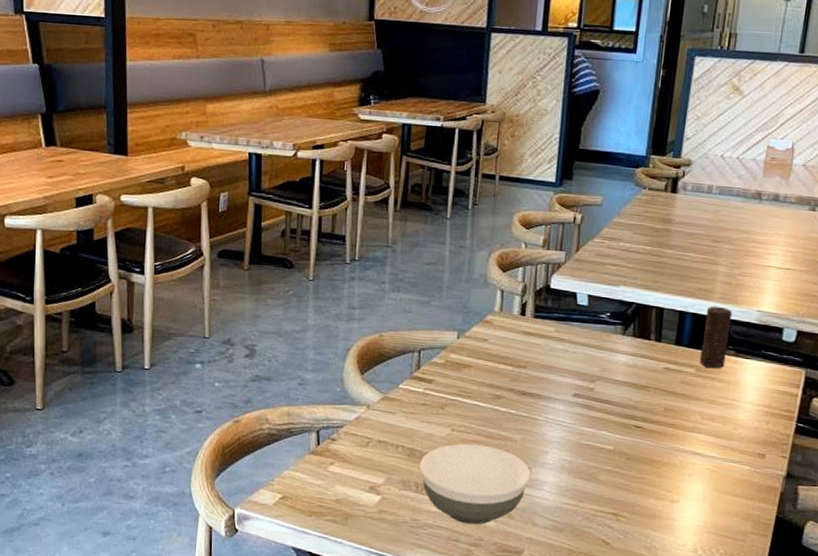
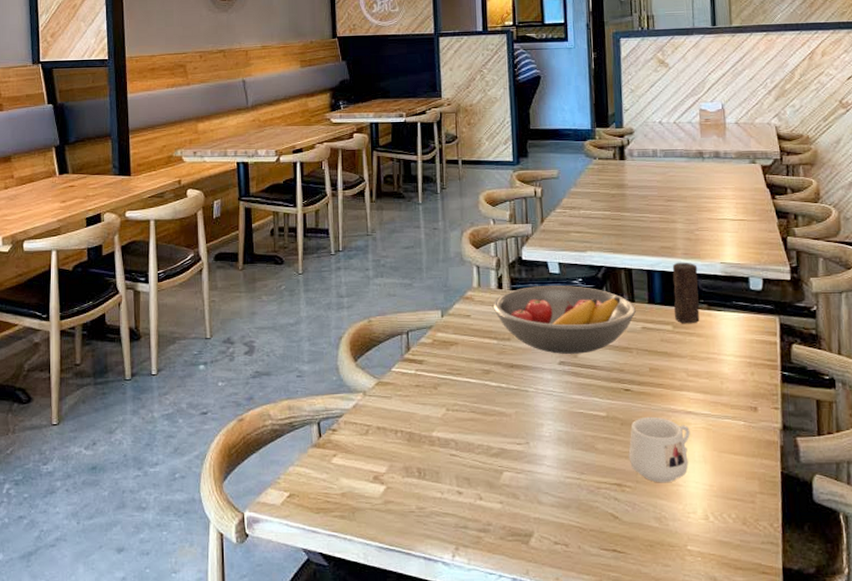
bowl: present [419,443,531,525] -> none [420,422,529,509]
fruit bowl: none [512,316,661,388] -> present [492,286,636,354]
mug: none [628,453,695,517] -> present [628,416,690,483]

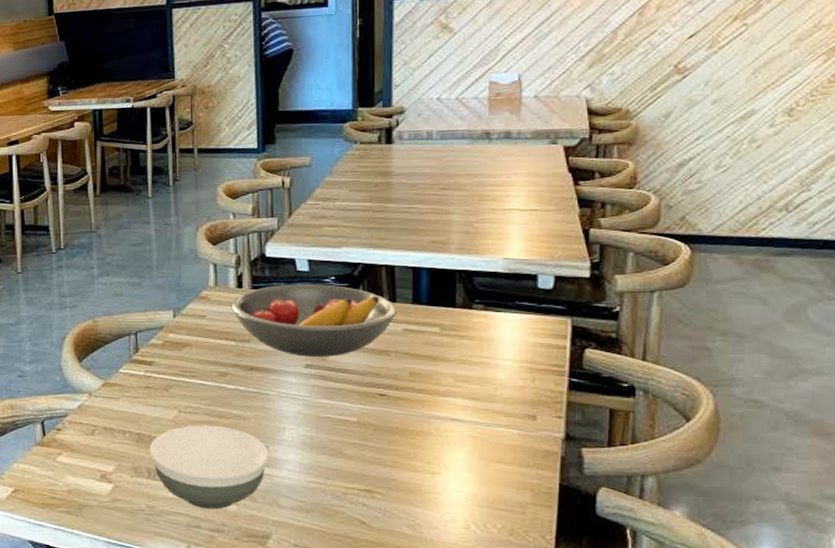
bowl: none [420,422,529,509] -> present [149,425,269,510]
mug: present [628,416,690,483] -> none [381,423,454,491]
candle: present [672,262,700,324] -> none [442,258,475,326]

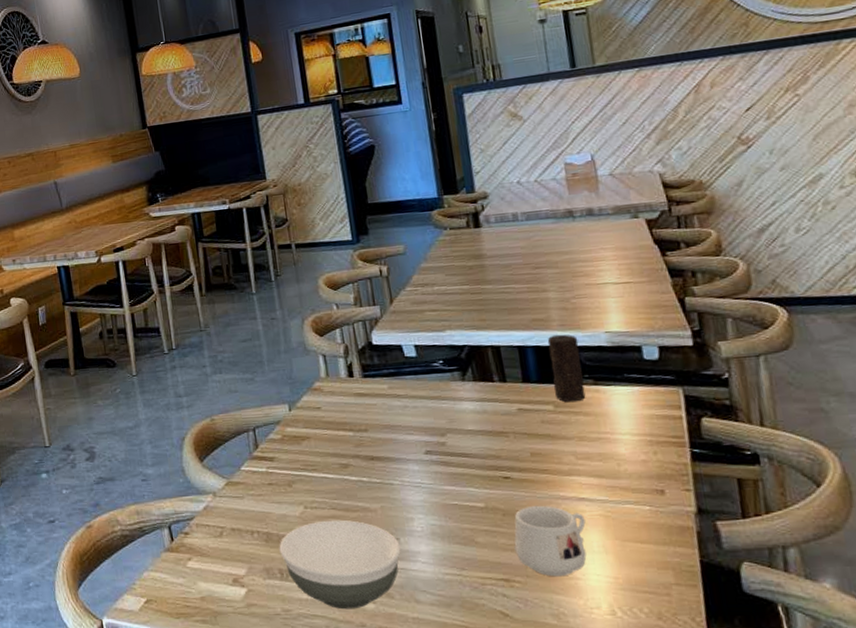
fruit bowl: present [231,284,397,357] -> none [344,368,509,443]
mug: none [381,423,454,491] -> present [514,505,587,577]
candle: none [442,258,475,326] -> present [547,334,586,403]

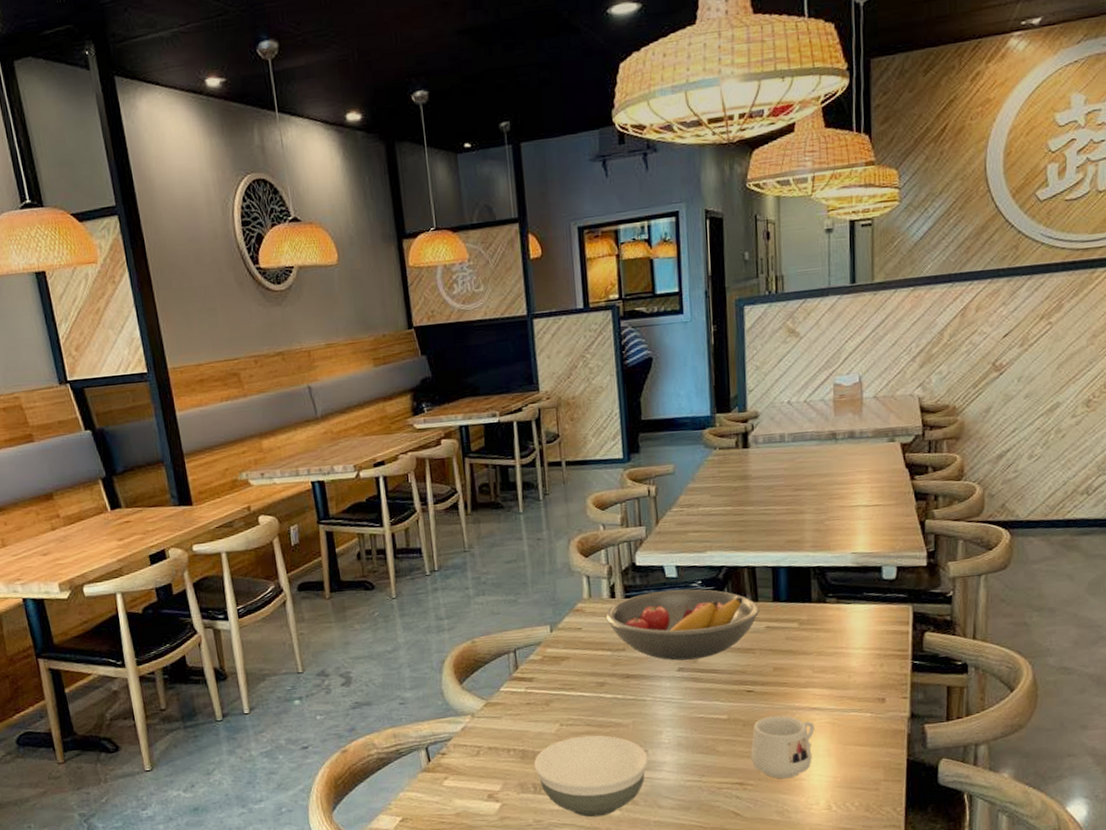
fruit bowl: none [344,368,509,443] -> present [605,589,760,661]
candle: present [547,334,586,403] -> none [799,555,828,620]

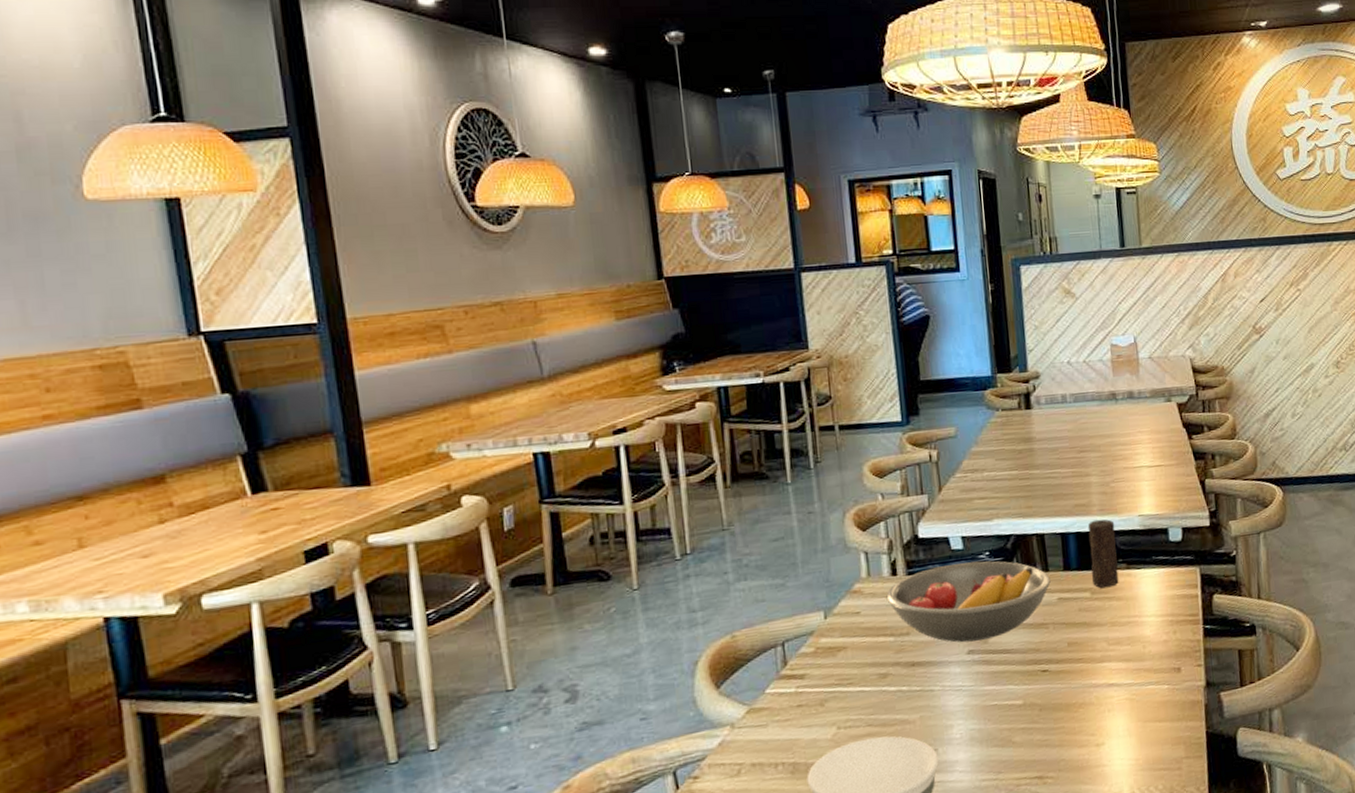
mug: present [750,715,815,779] -> none [1049,695,1114,767]
candle: none [799,555,828,620] -> present [1087,519,1119,588]

